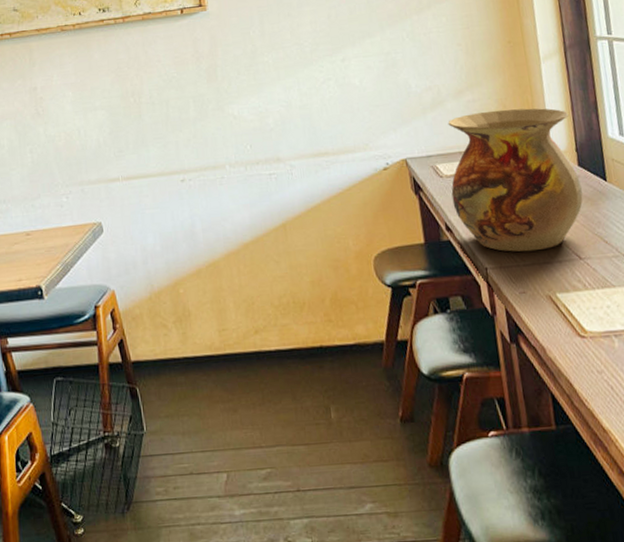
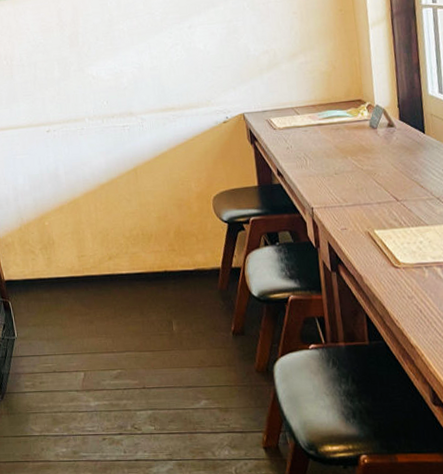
vase: present [448,108,583,252] -> none [282,69,403,194]

